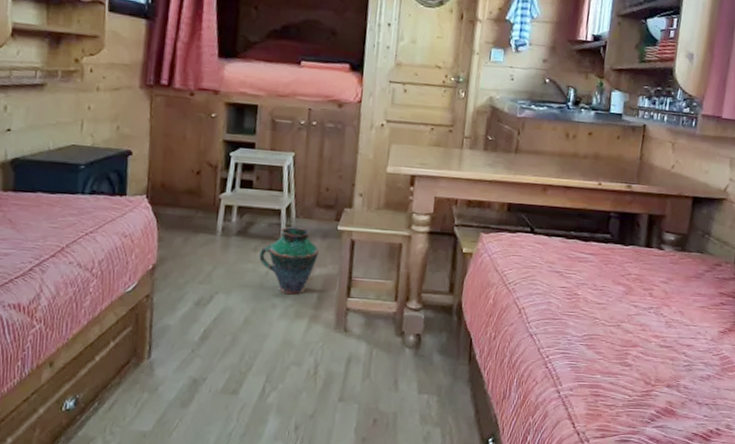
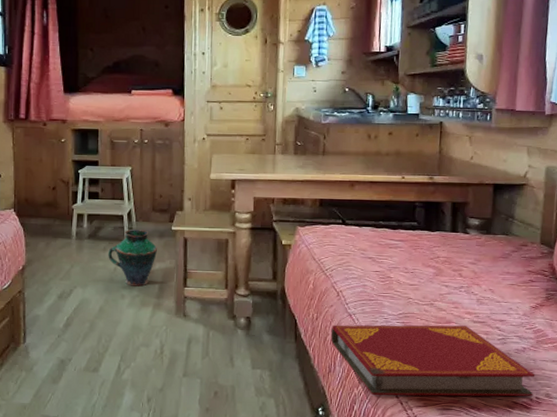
hardback book: none [508,345,718,428] -> present [330,325,535,397]

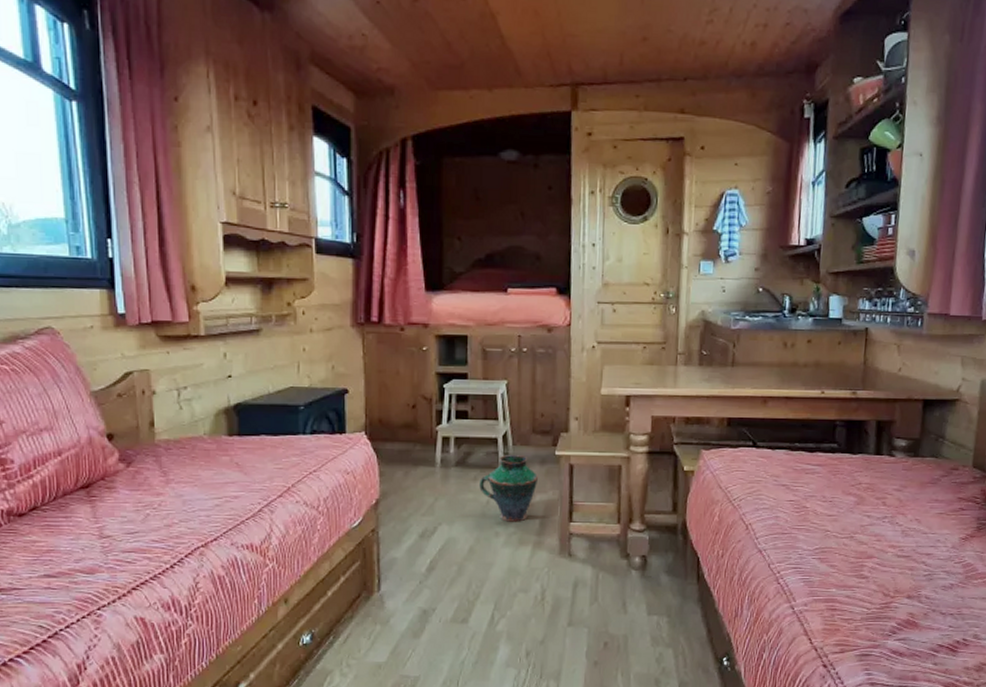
hardback book: present [330,325,535,397] -> none [738,560,963,642]

